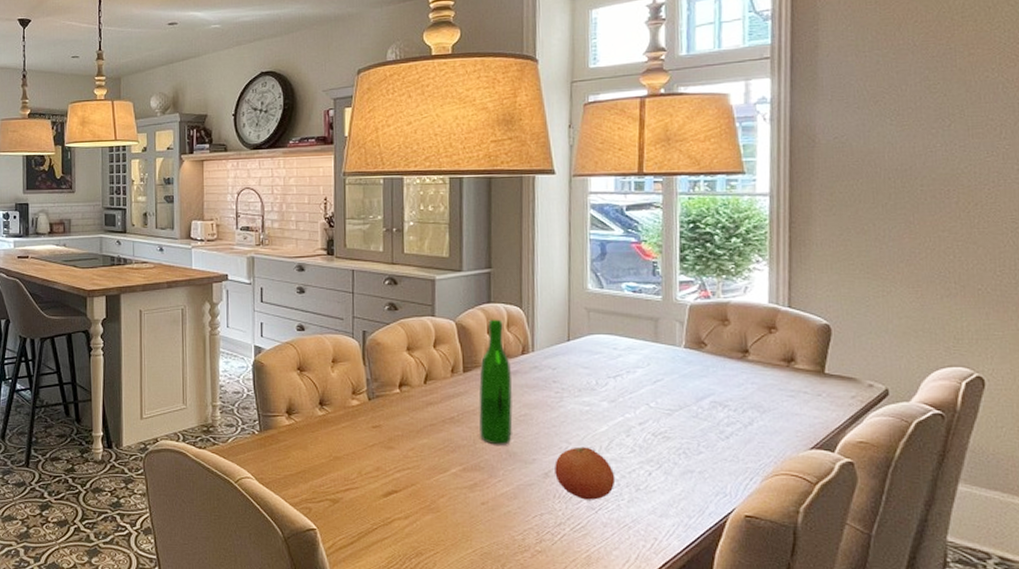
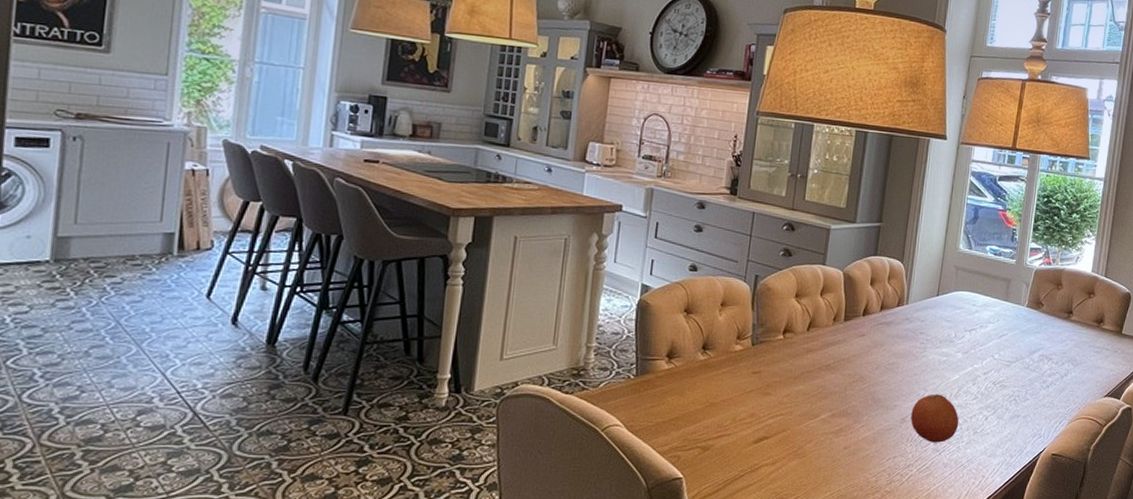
wine bottle: present [478,319,513,445] -> none [851,271,887,392]

